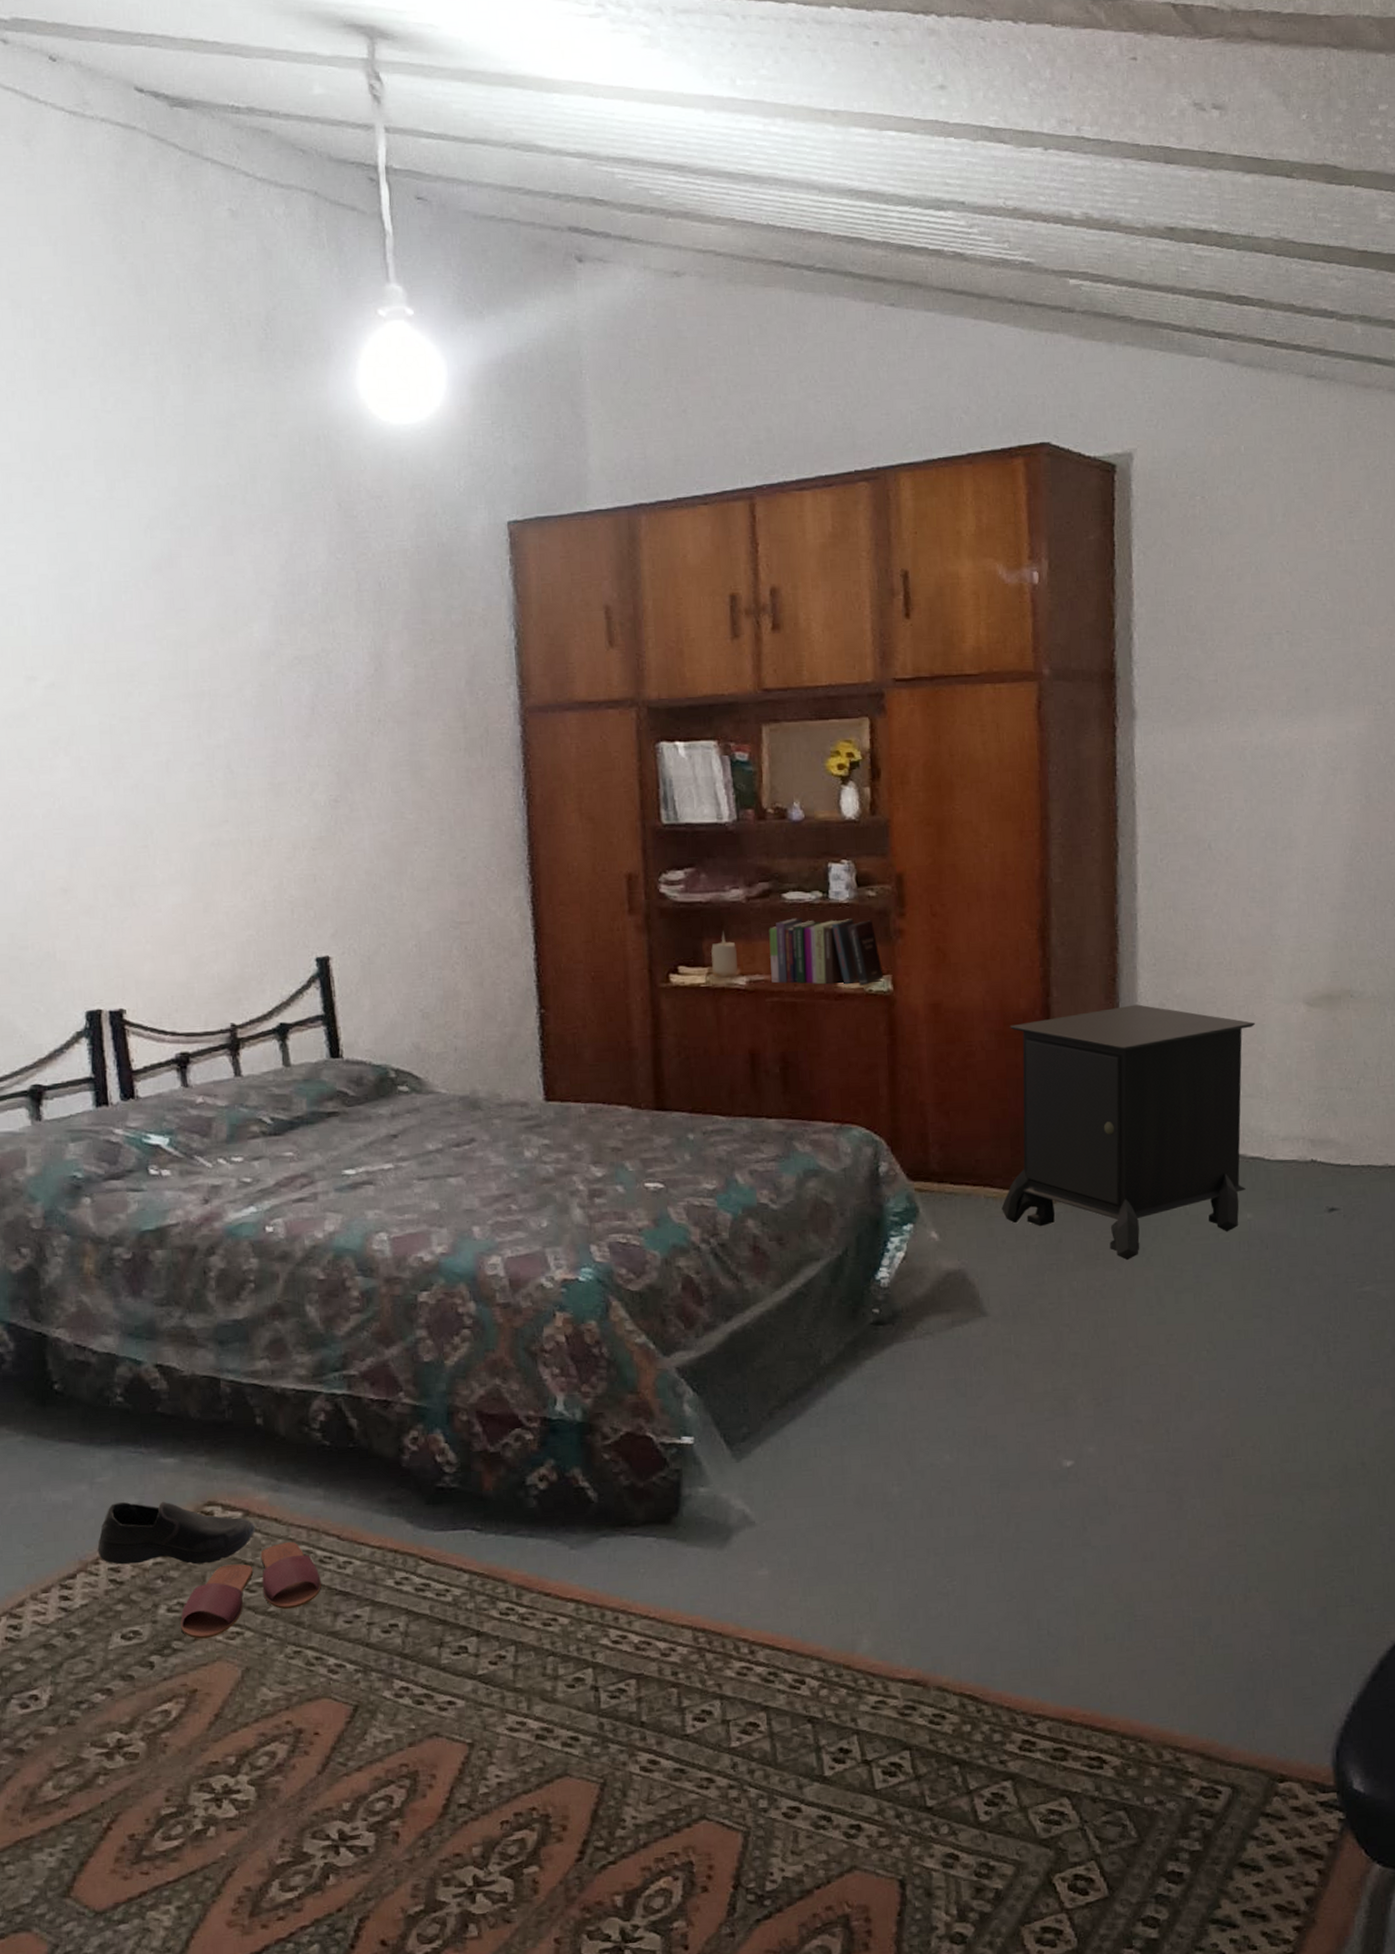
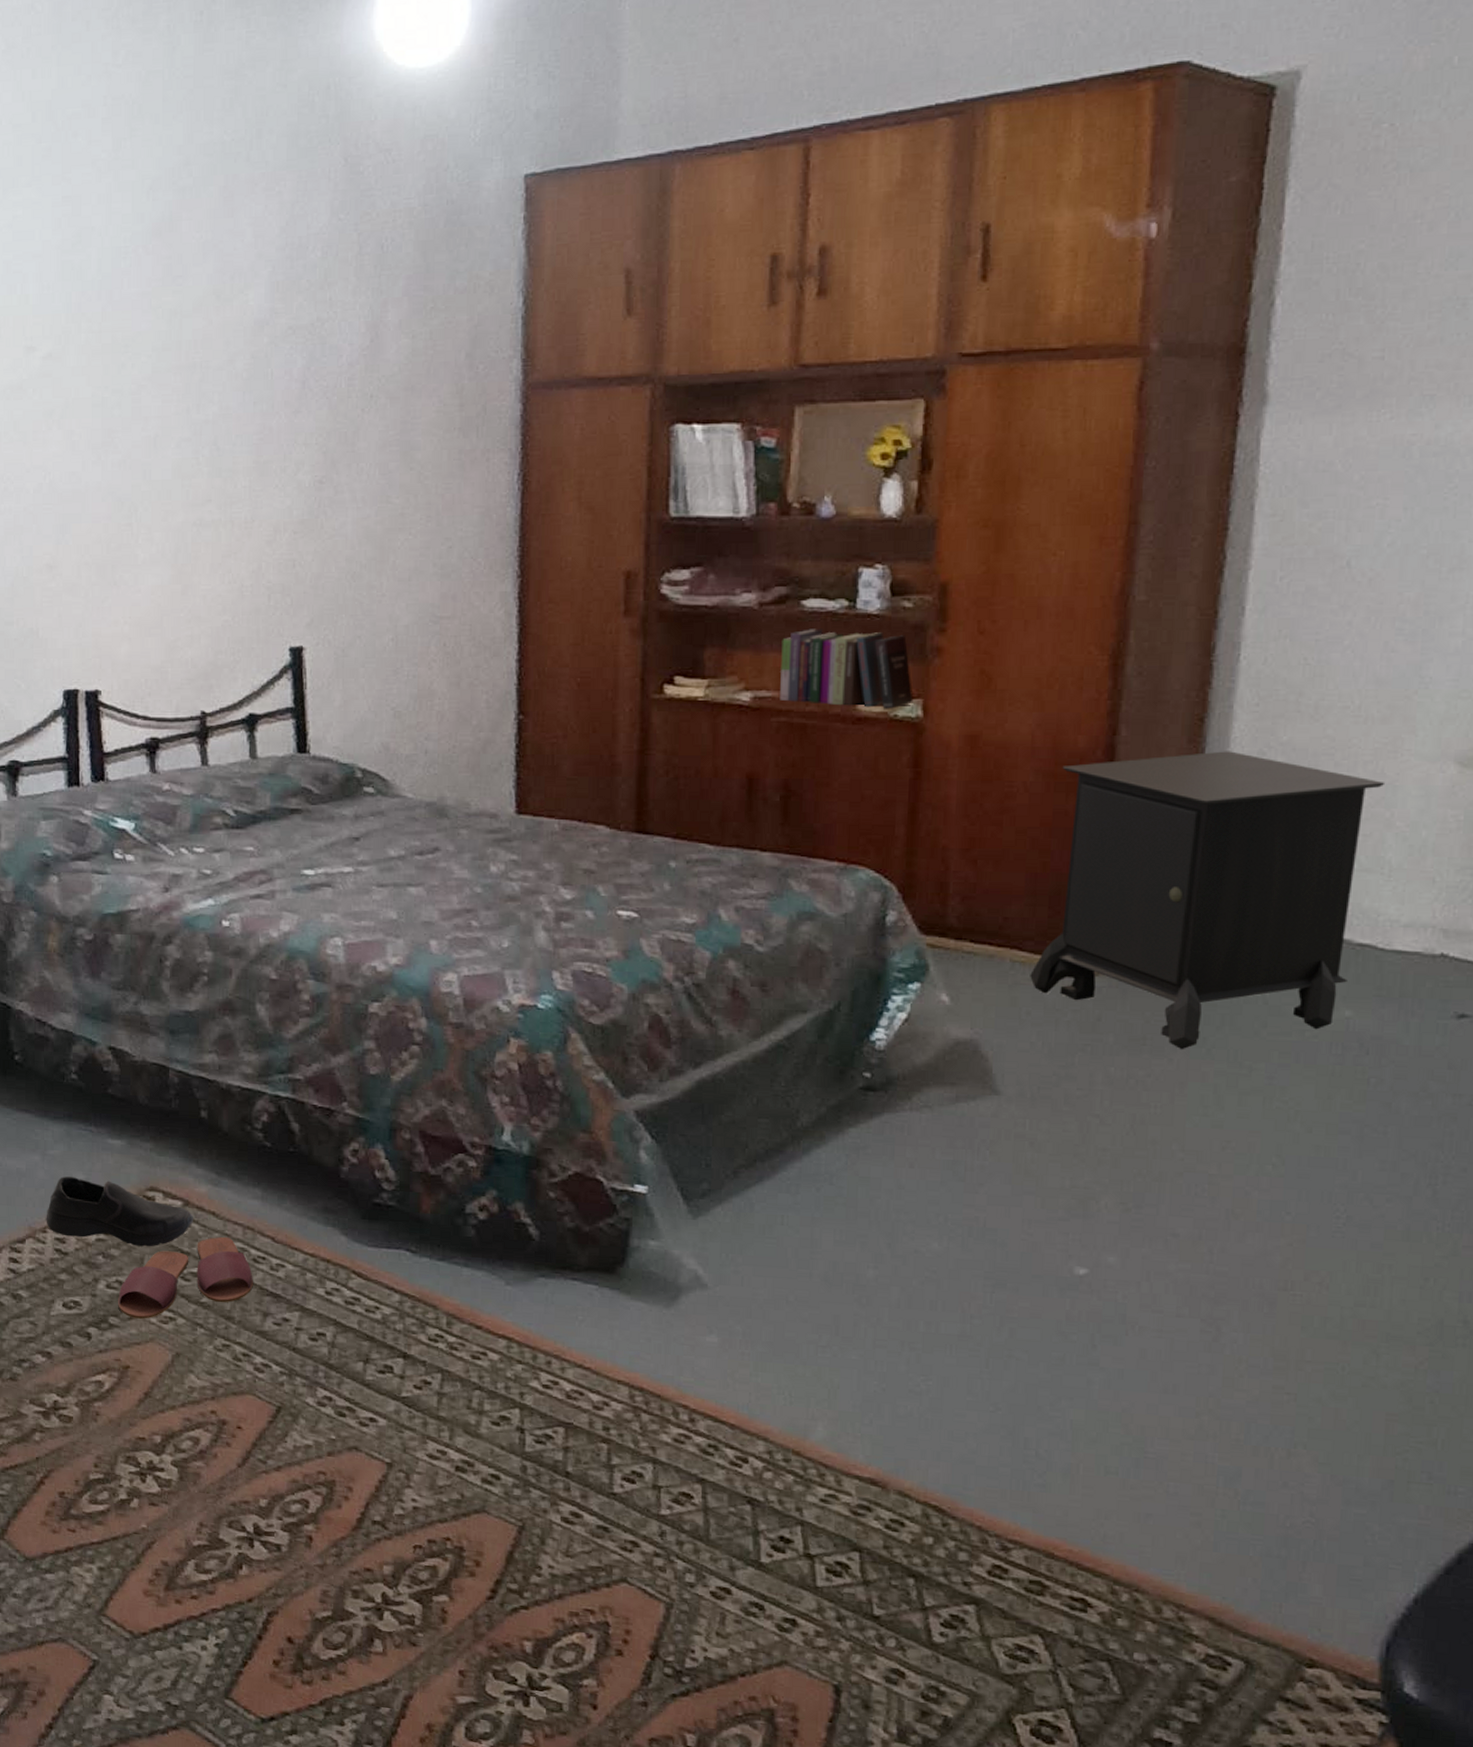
candle: present [711,930,738,978] -> none [713,639,743,692]

